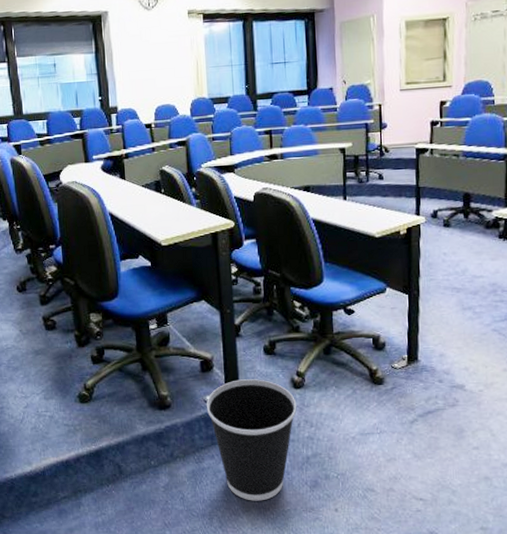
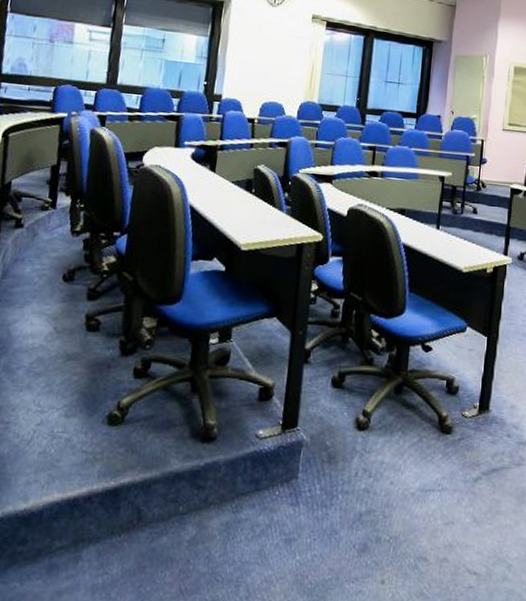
wastebasket: present [207,379,297,501] -> none [257,413,358,566]

